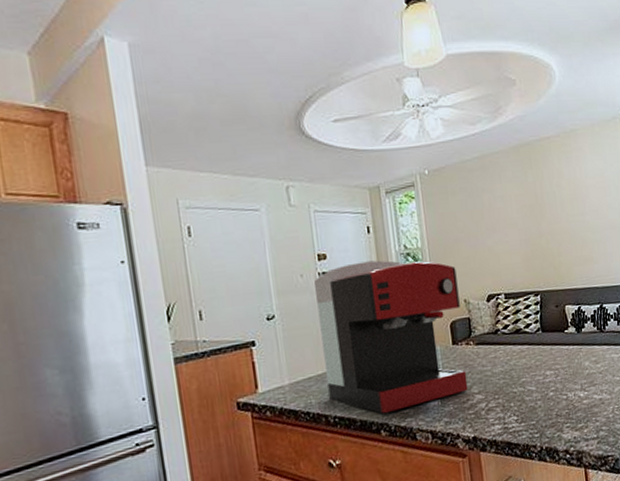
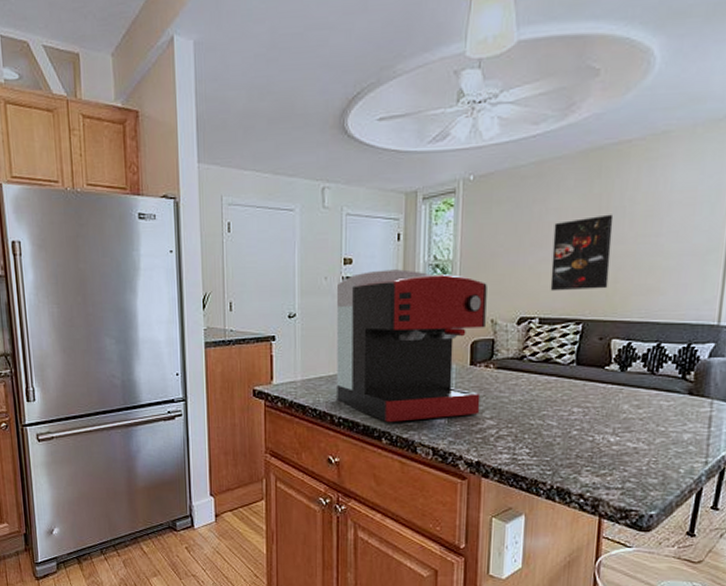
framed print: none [502,199,554,269] -> present [550,214,614,291]

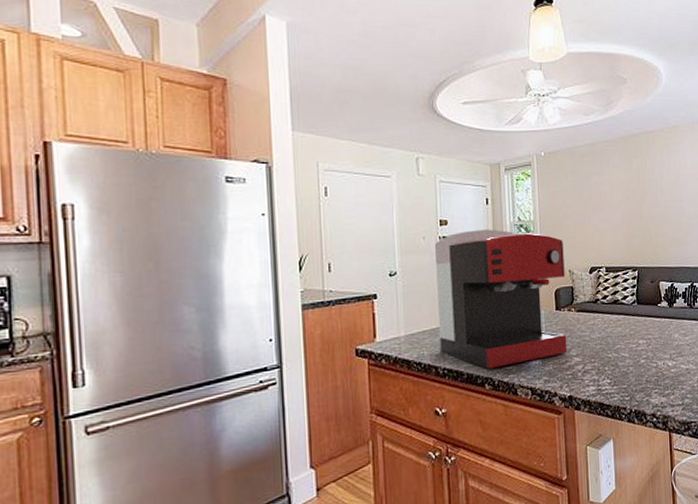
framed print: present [550,214,614,291] -> none [608,185,652,245]

